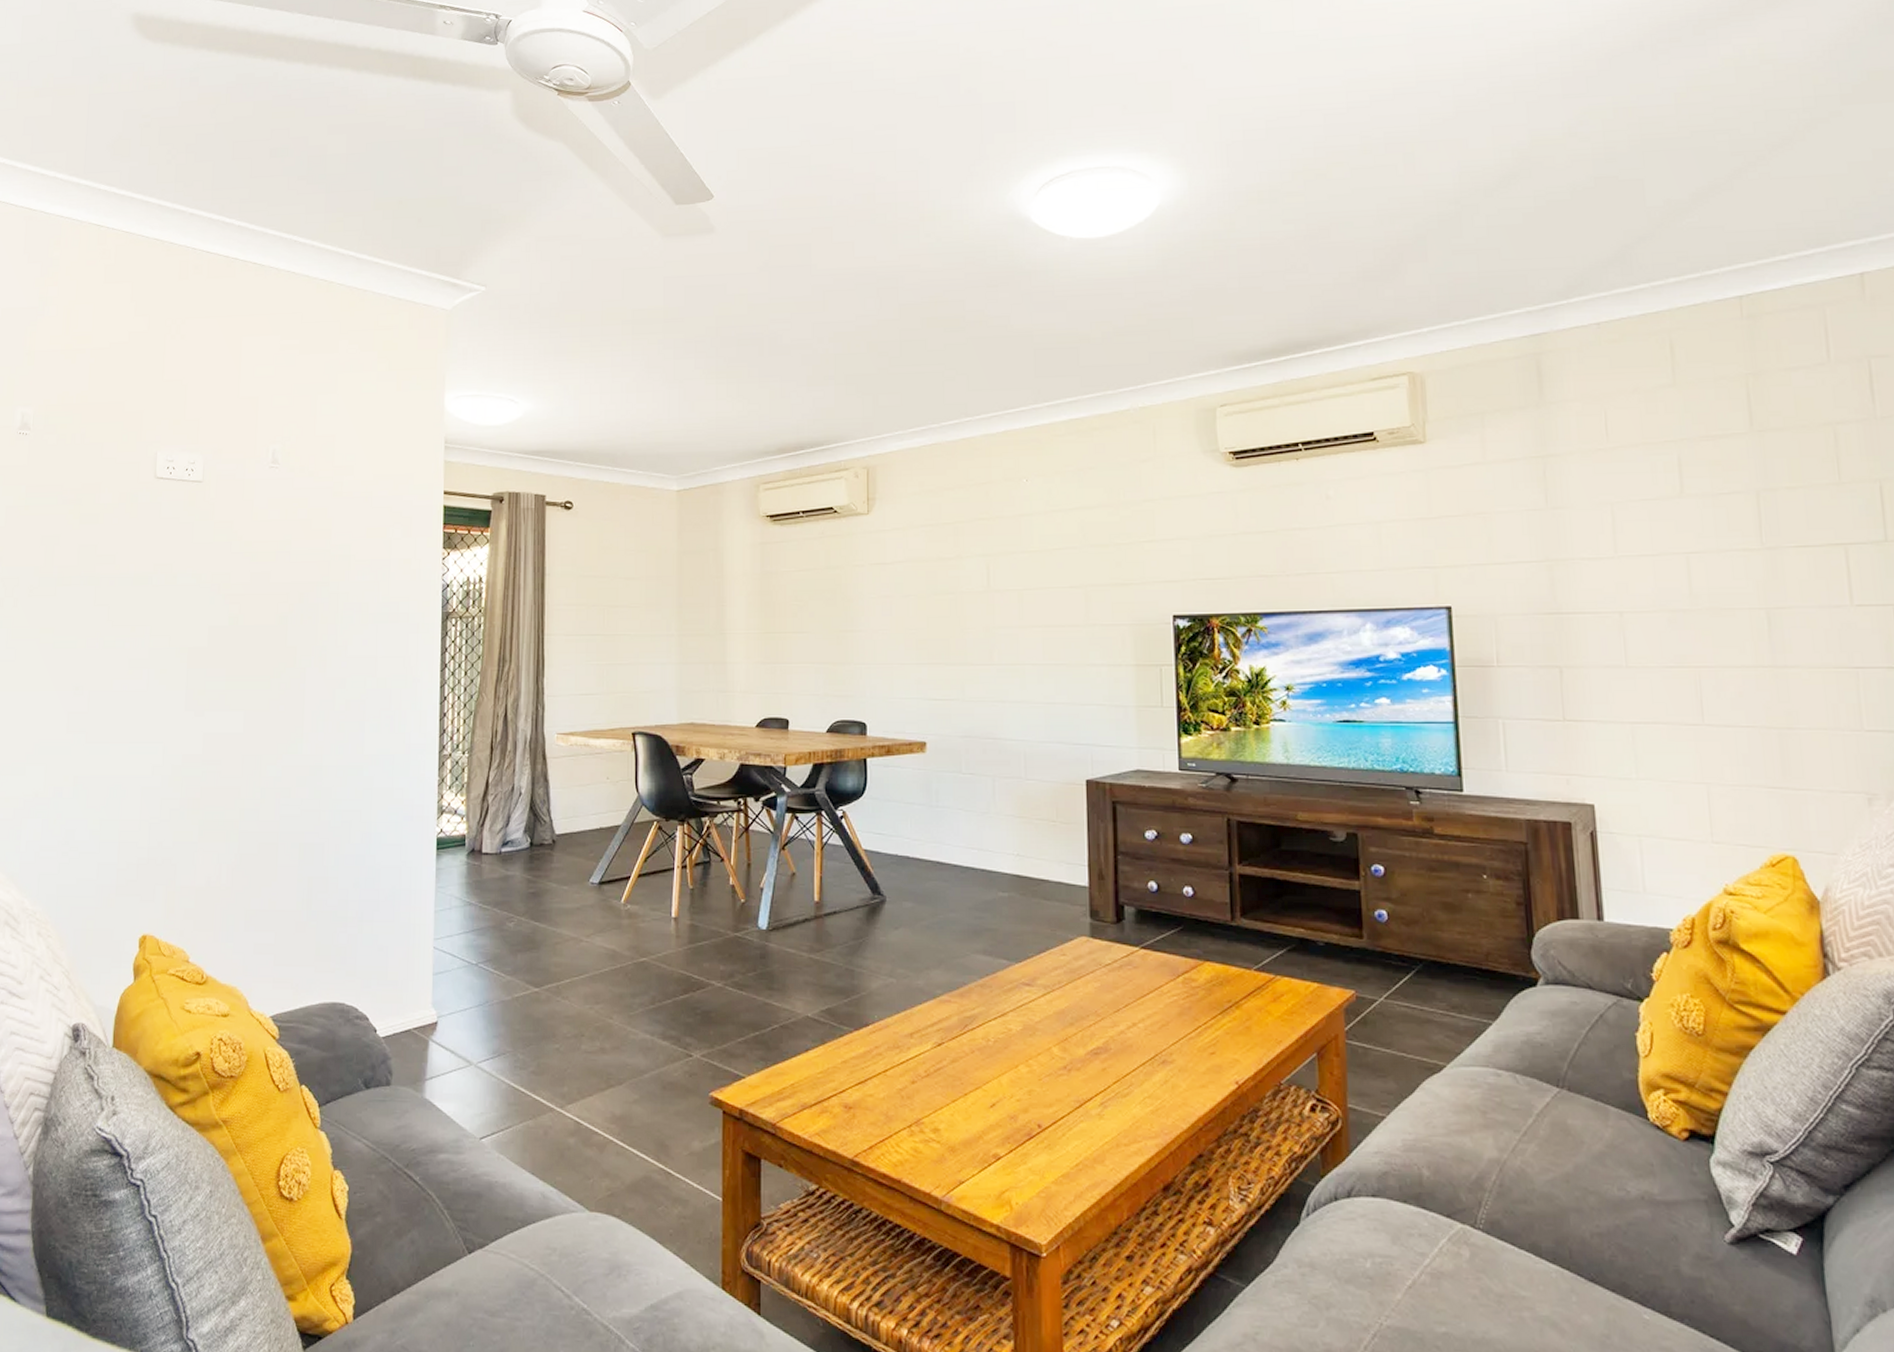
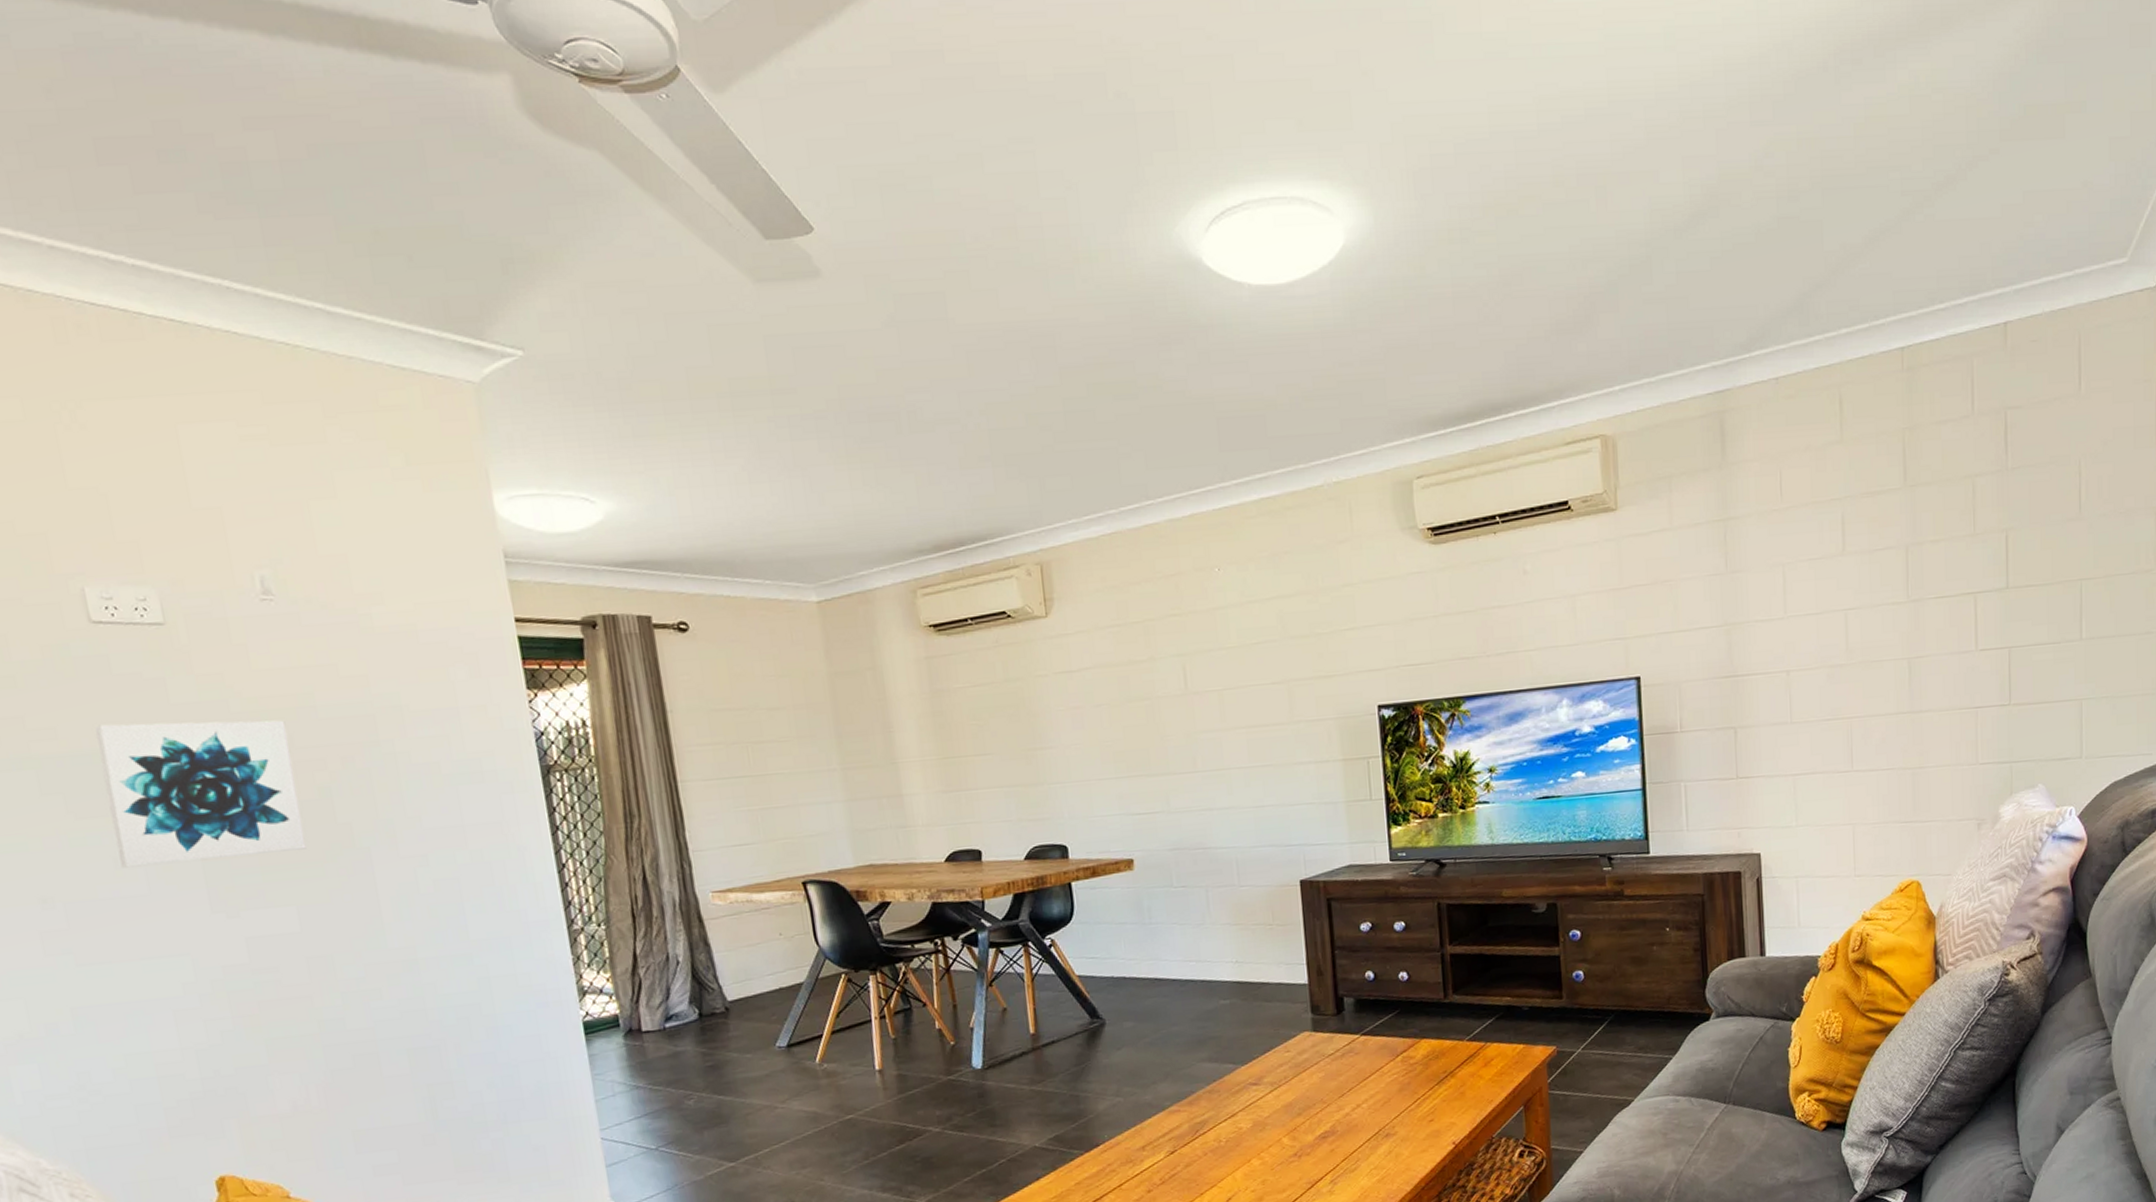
wall art: none [133,555,267,668] -> present [95,720,307,868]

